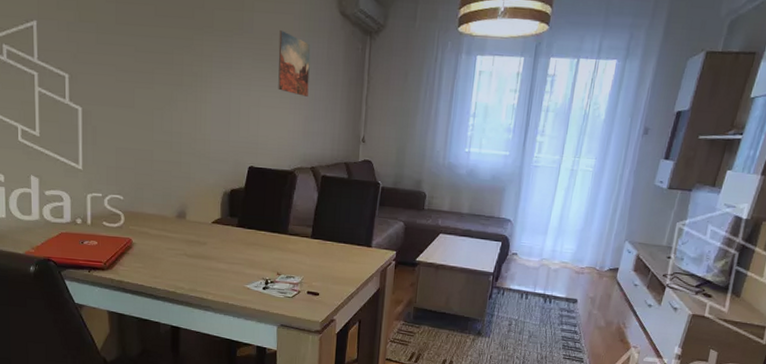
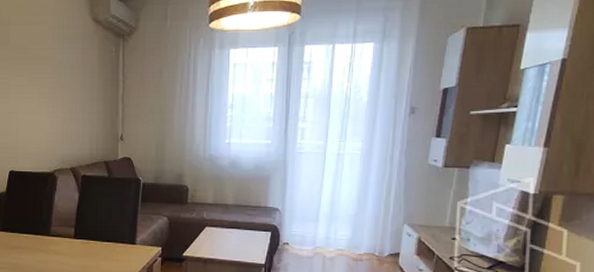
wall art: present [278,30,311,97] -> none [34,40,66,100]

